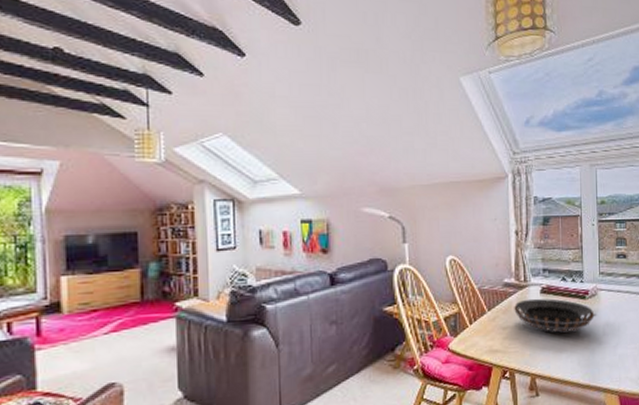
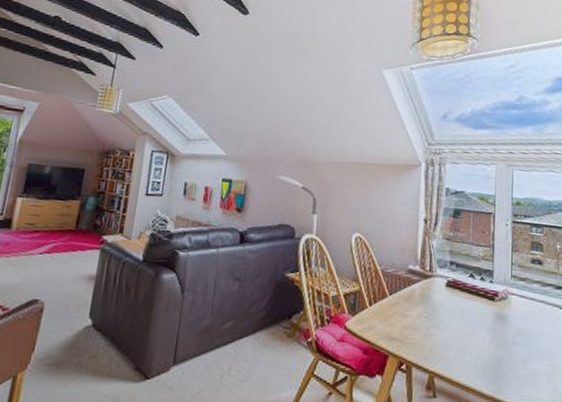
decorative bowl: present [514,298,596,333] -> none [416,290,506,334]

